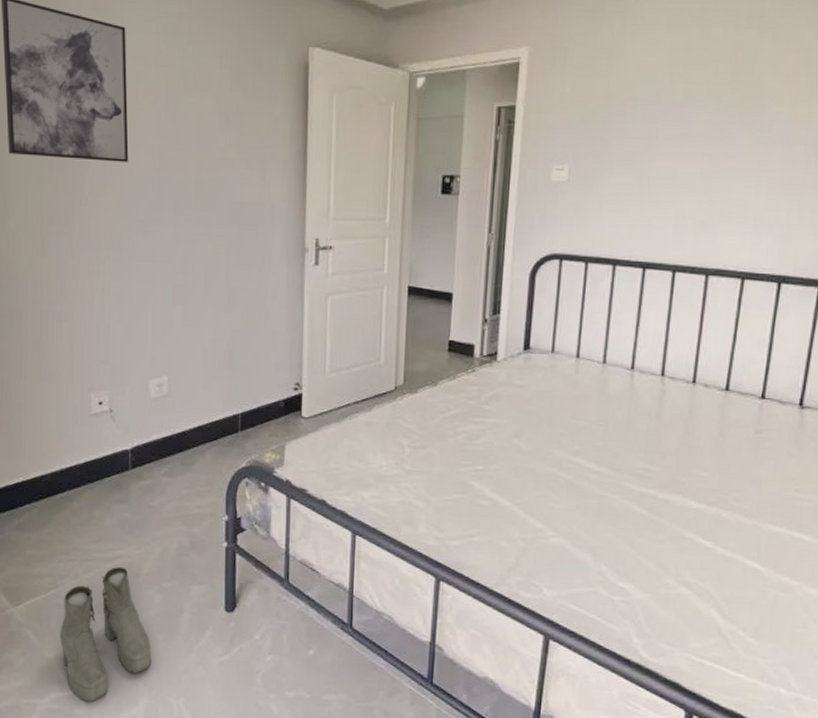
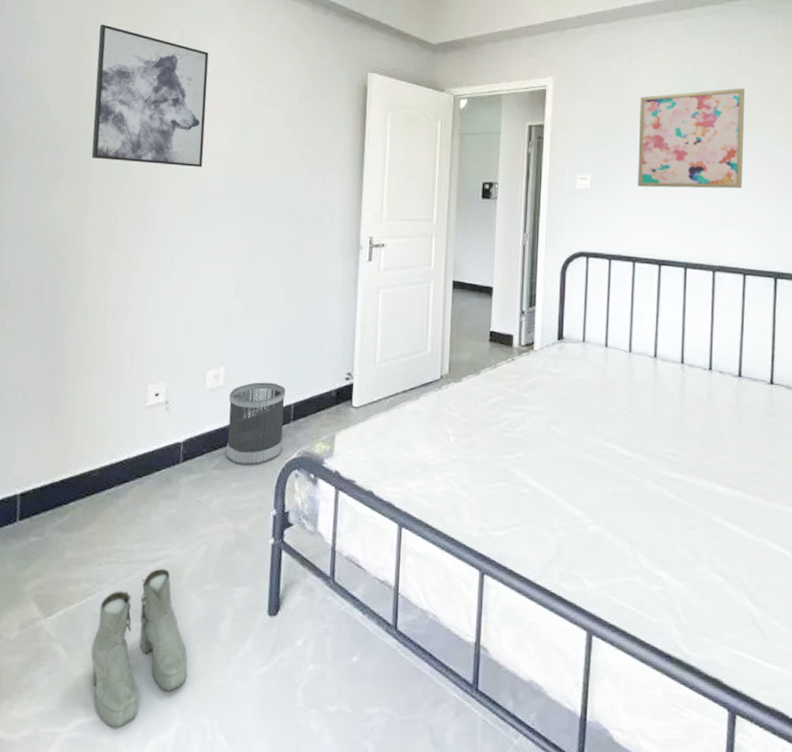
wastebasket: none [173,391,232,474] -> present [226,382,286,466]
wall art: none [624,55,764,179] -> present [638,88,745,189]

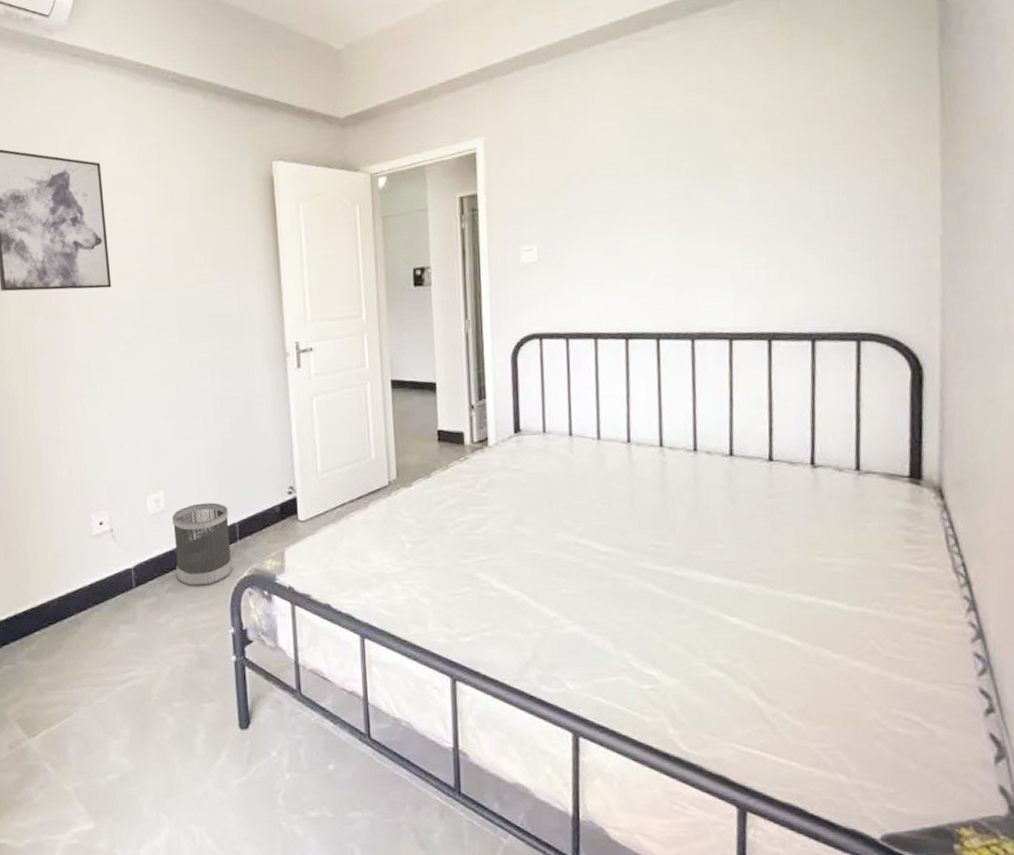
boots: present [91,569,188,729] -> none [76,690,170,836]
wall art: present [638,88,745,189] -> none [589,118,723,252]

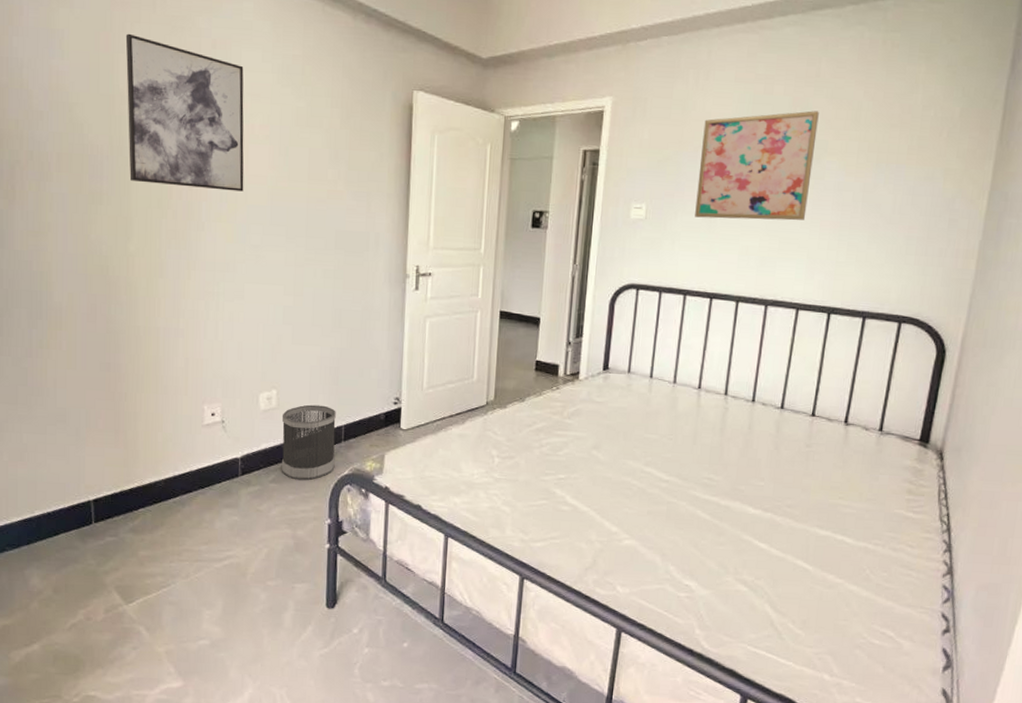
wall art: none [589,118,723,252] -> present [695,111,819,221]

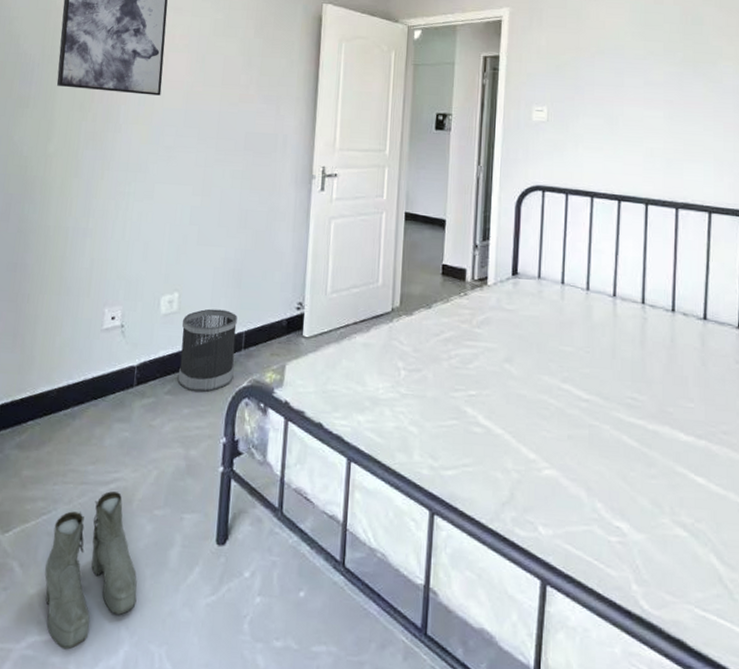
boots: none [170,567,257,694] -> present [44,491,137,650]
wall art: present [695,111,819,221] -> none [596,19,710,123]

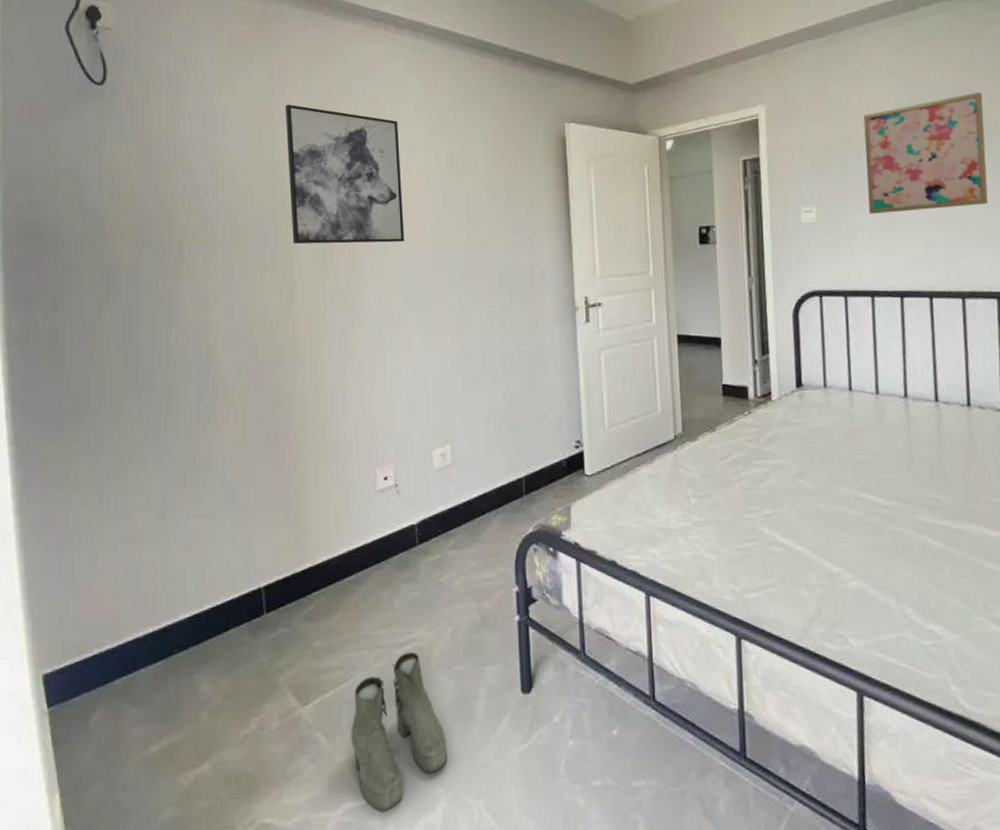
wastebasket: present [178,308,238,392] -> none [457,457,518,544]
wall art: none [596,19,710,123] -> present [863,92,989,214]

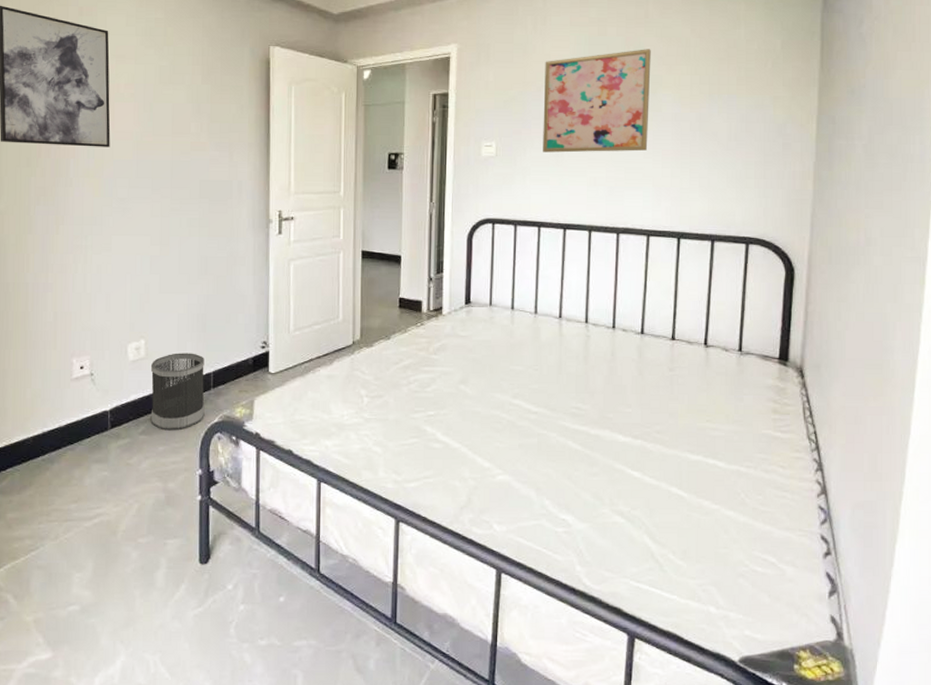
boots: present [351,652,448,812] -> none [39,525,128,665]
wastebasket: none [457,457,518,544] -> present [150,353,205,431]

